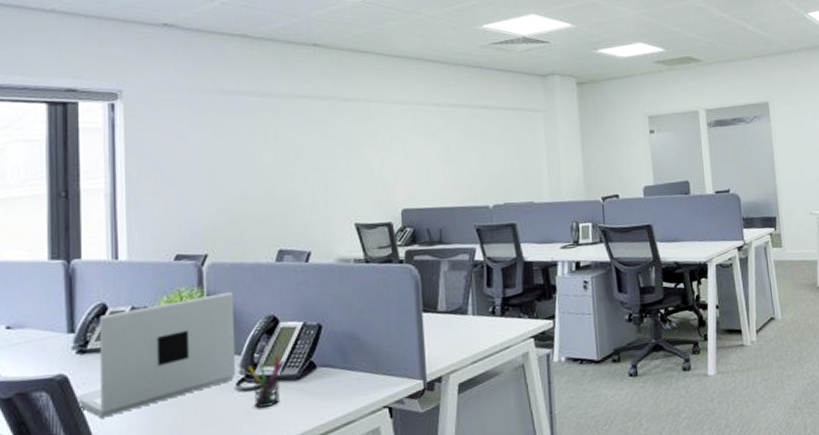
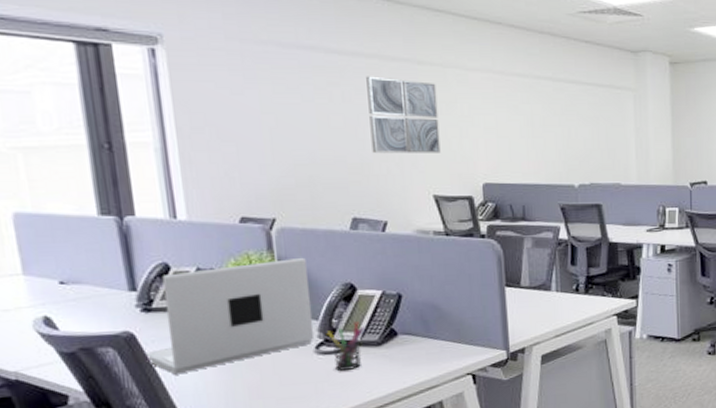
wall art: none [297,114,363,187] -> present [366,76,441,154]

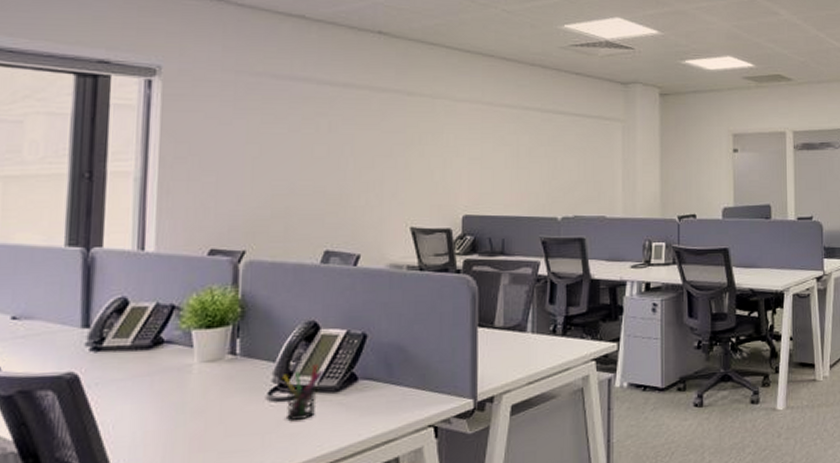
laptop: present [146,257,315,375] -> none [86,292,271,423]
wall art: present [366,76,441,154] -> none [353,106,424,184]

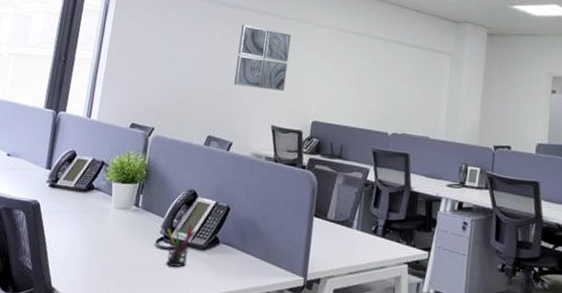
wall art: none [353,106,424,184] -> present [234,24,292,91]

